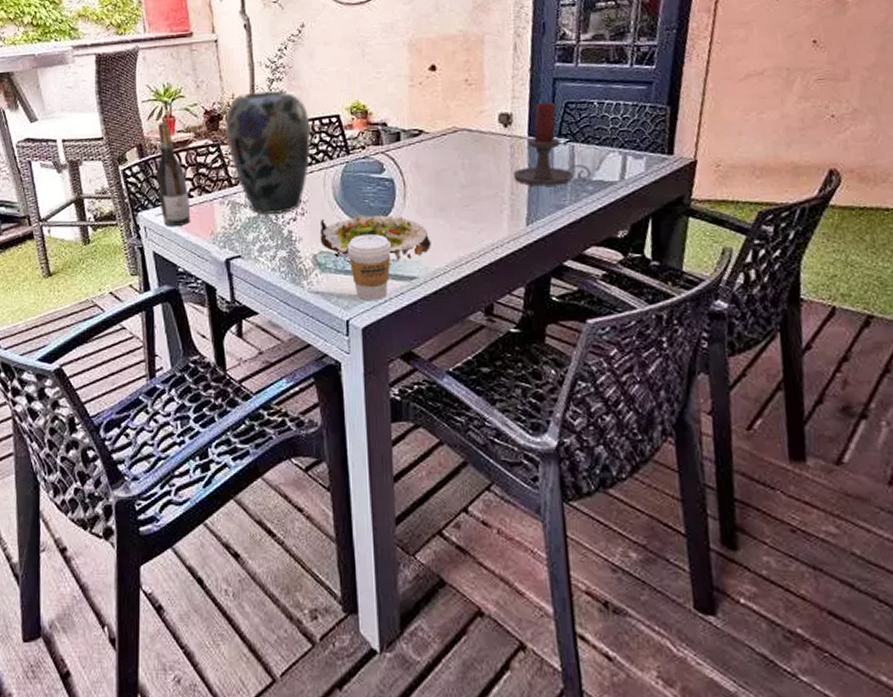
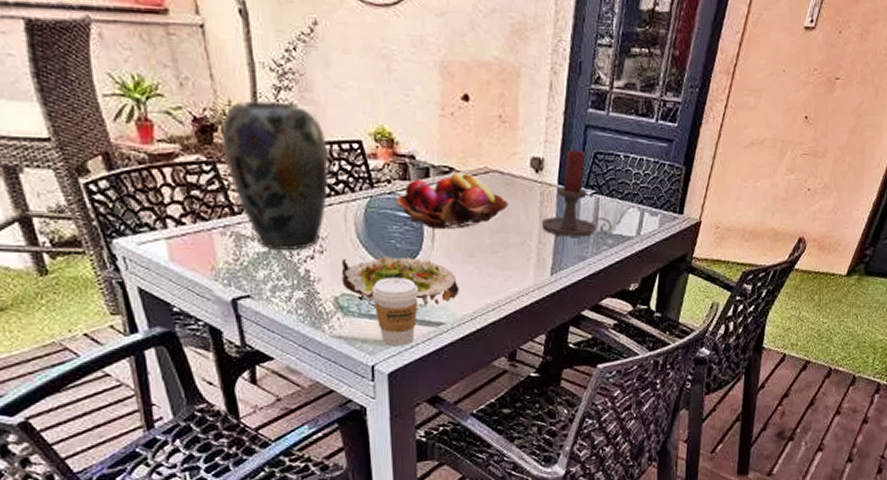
wine bottle: present [157,121,191,227] -> none [130,125,185,259]
fruit basket: none [370,133,478,187] -> present [396,172,508,228]

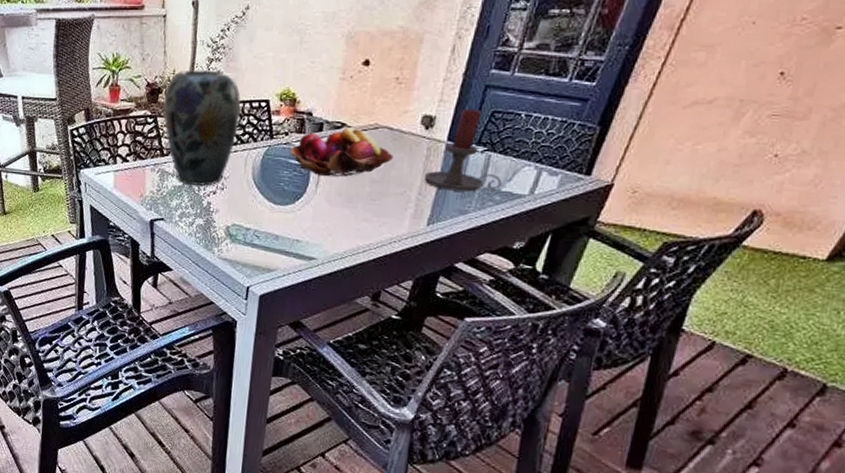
salad plate: present [341,256,459,305] -> none [234,196,334,242]
coffee cup: present [371,276,420,346] -> none [256,213,298,273]

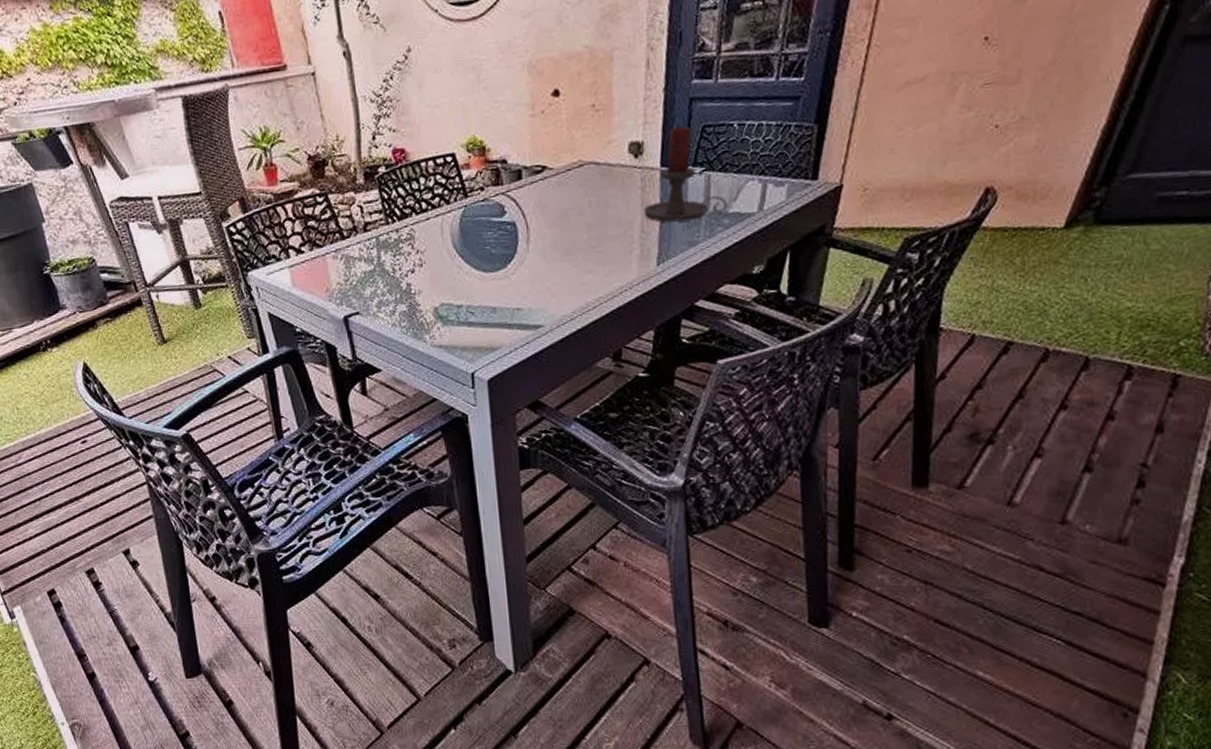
vase: present [163,70,241,186] -> none [331,128,426,268]
fruit basket: present [290,127,394,177] -> none [490,169,606,230]

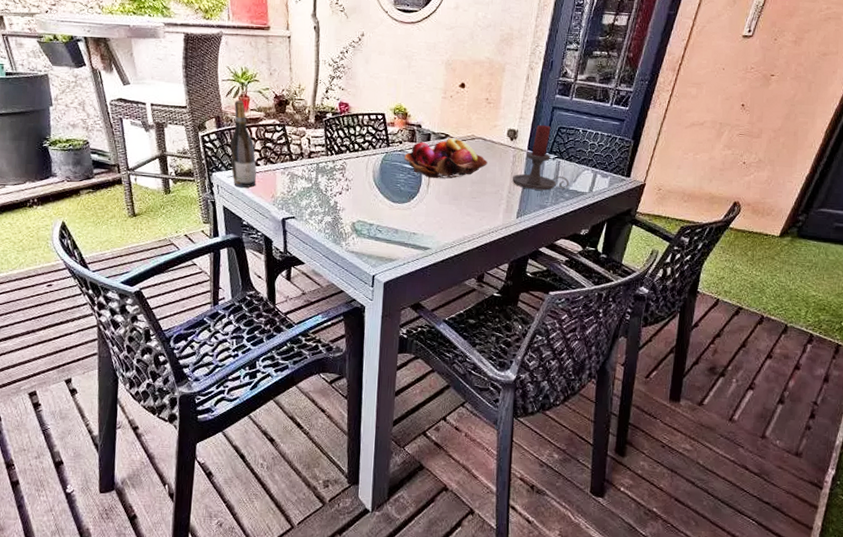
wine bottle: none [259,170,304,286] -> present [230,99,257,188]
fruit basket: none [490,169,606,230] -> present [404,138,488,179]

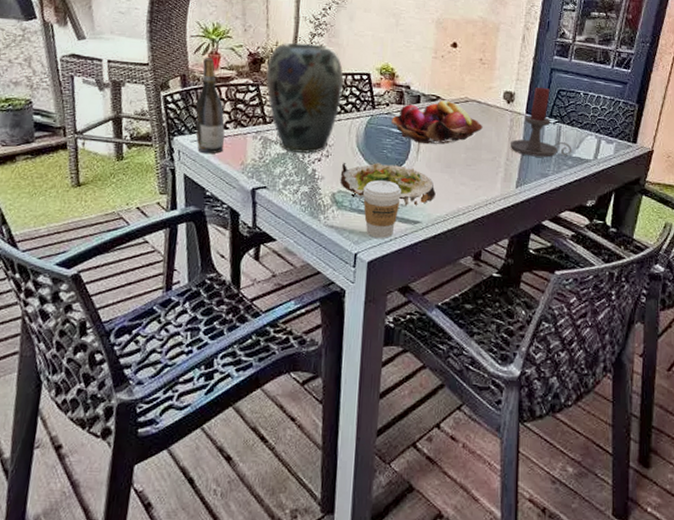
vase: none [291,85,361,187] -> present [266,42,344,153]
salad plate: none [359,195,444,234] -> present [340,163,436,206]
coffee cup: none [379,211,414,262] -> present [362,179,402,238]

